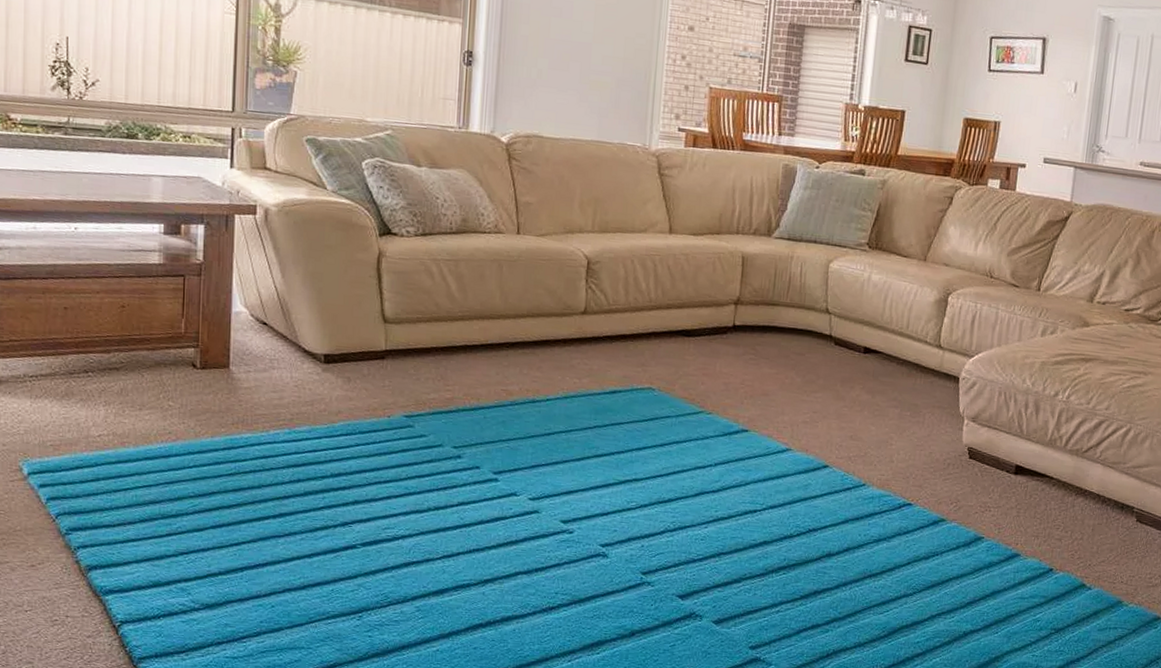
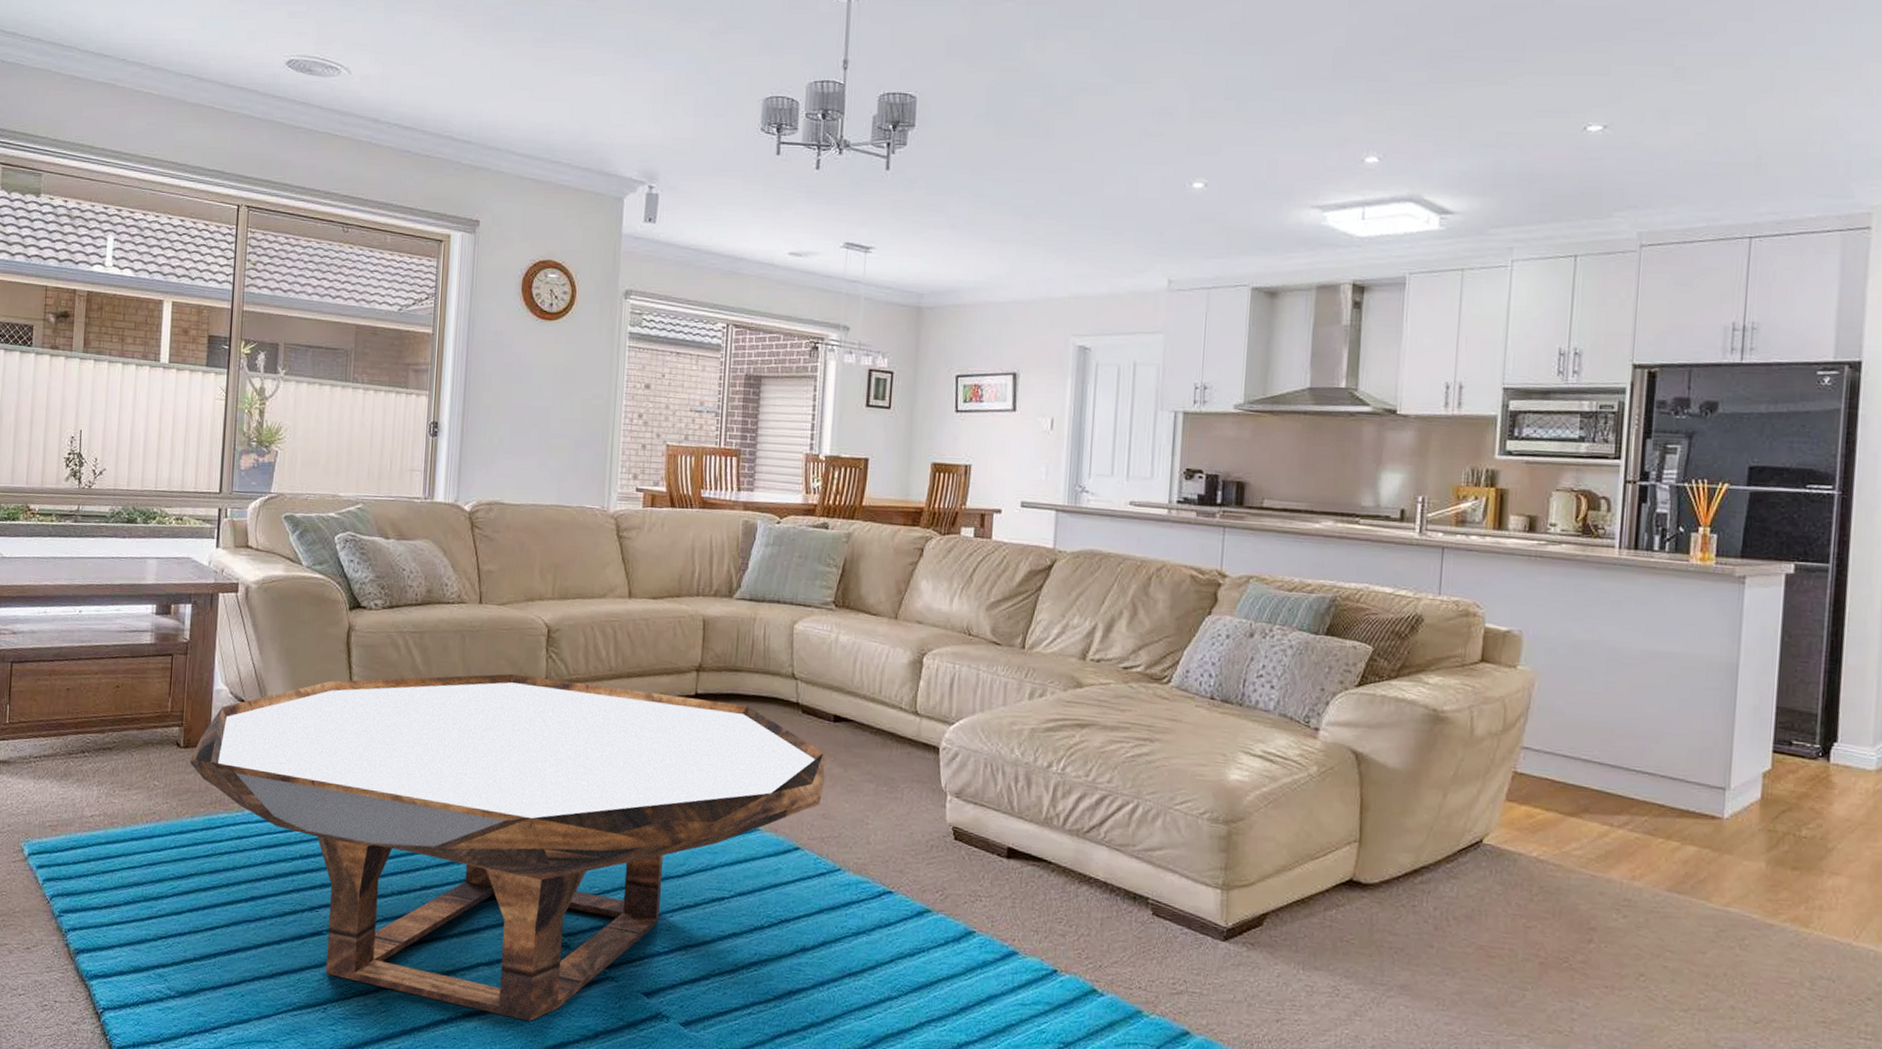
coffee table: none [207,302,855,623] -> present [189,673,825,1021]

